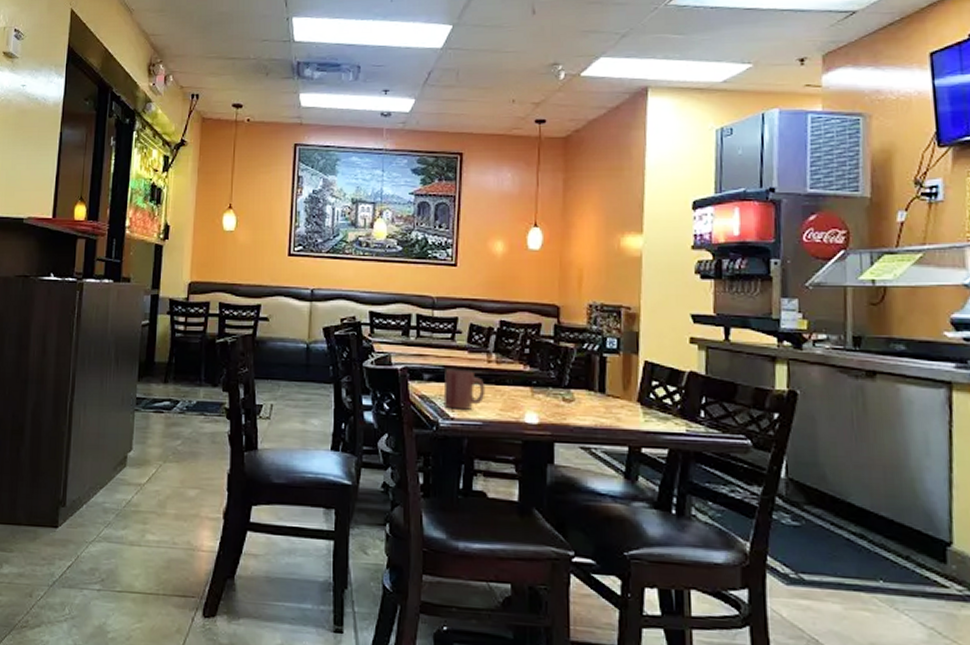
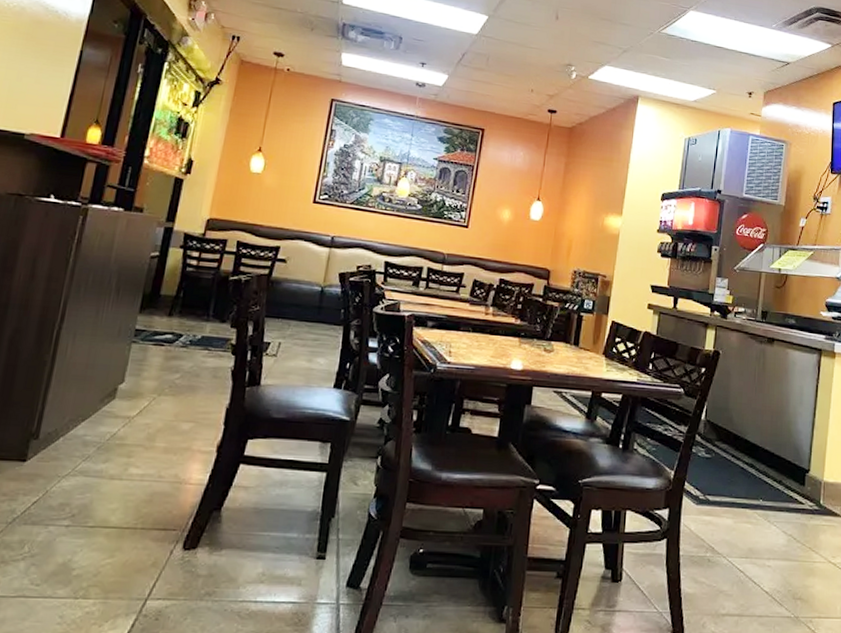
cup: present [443,369,486,410] -> none [442,318,481,355]

